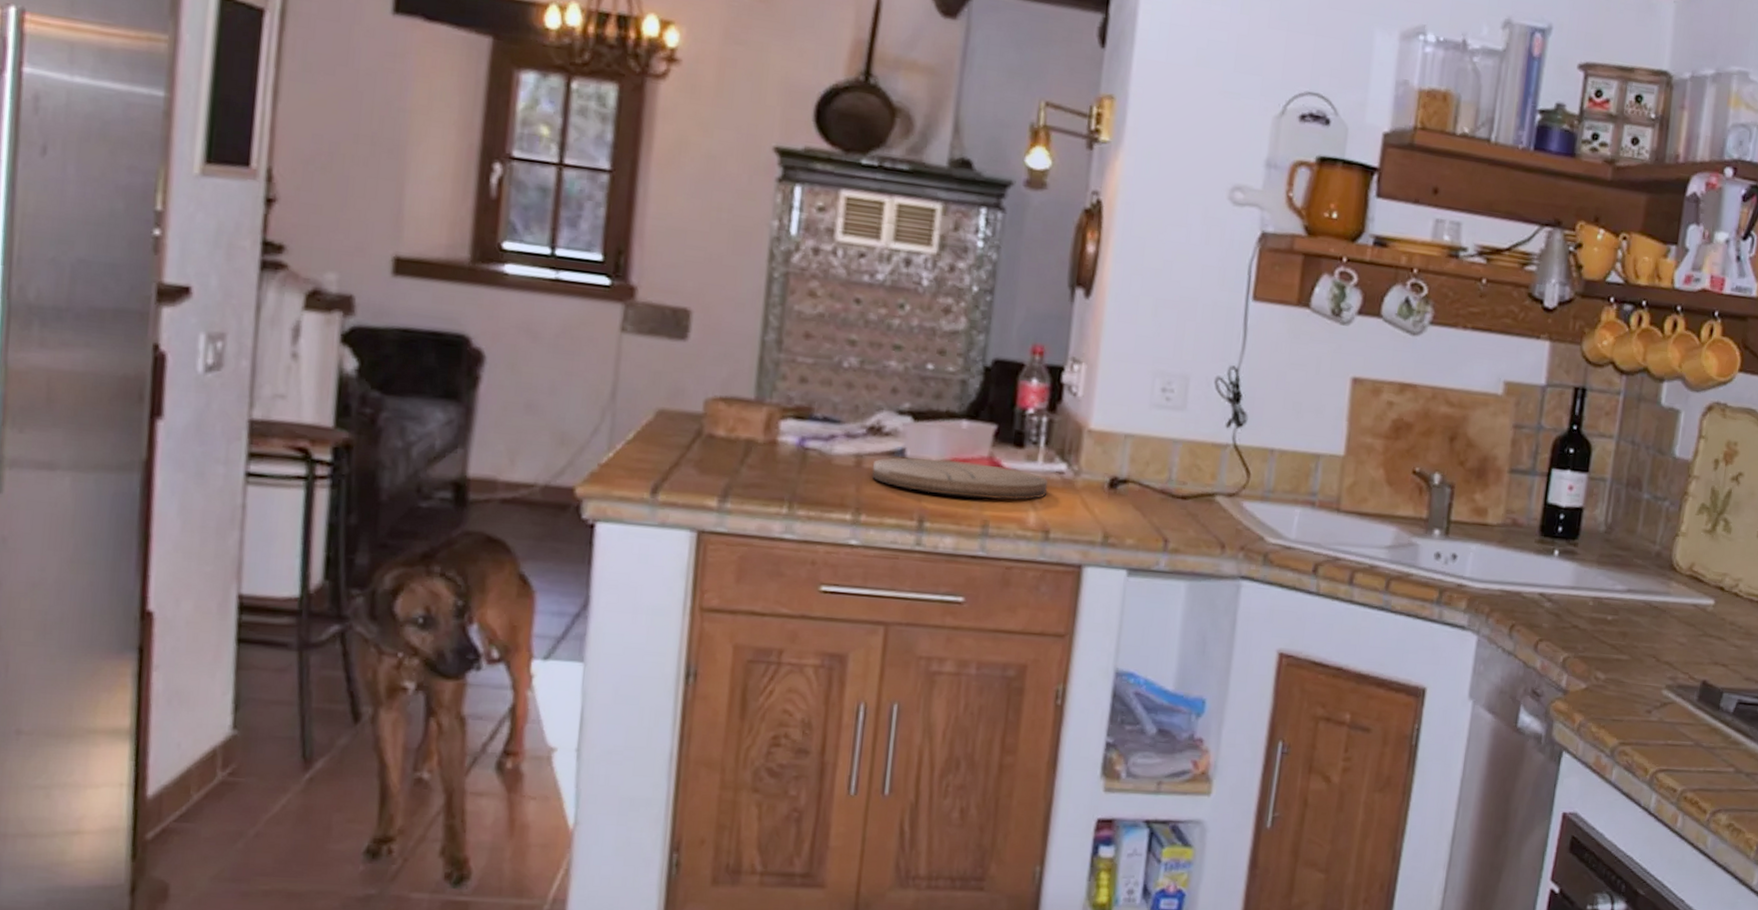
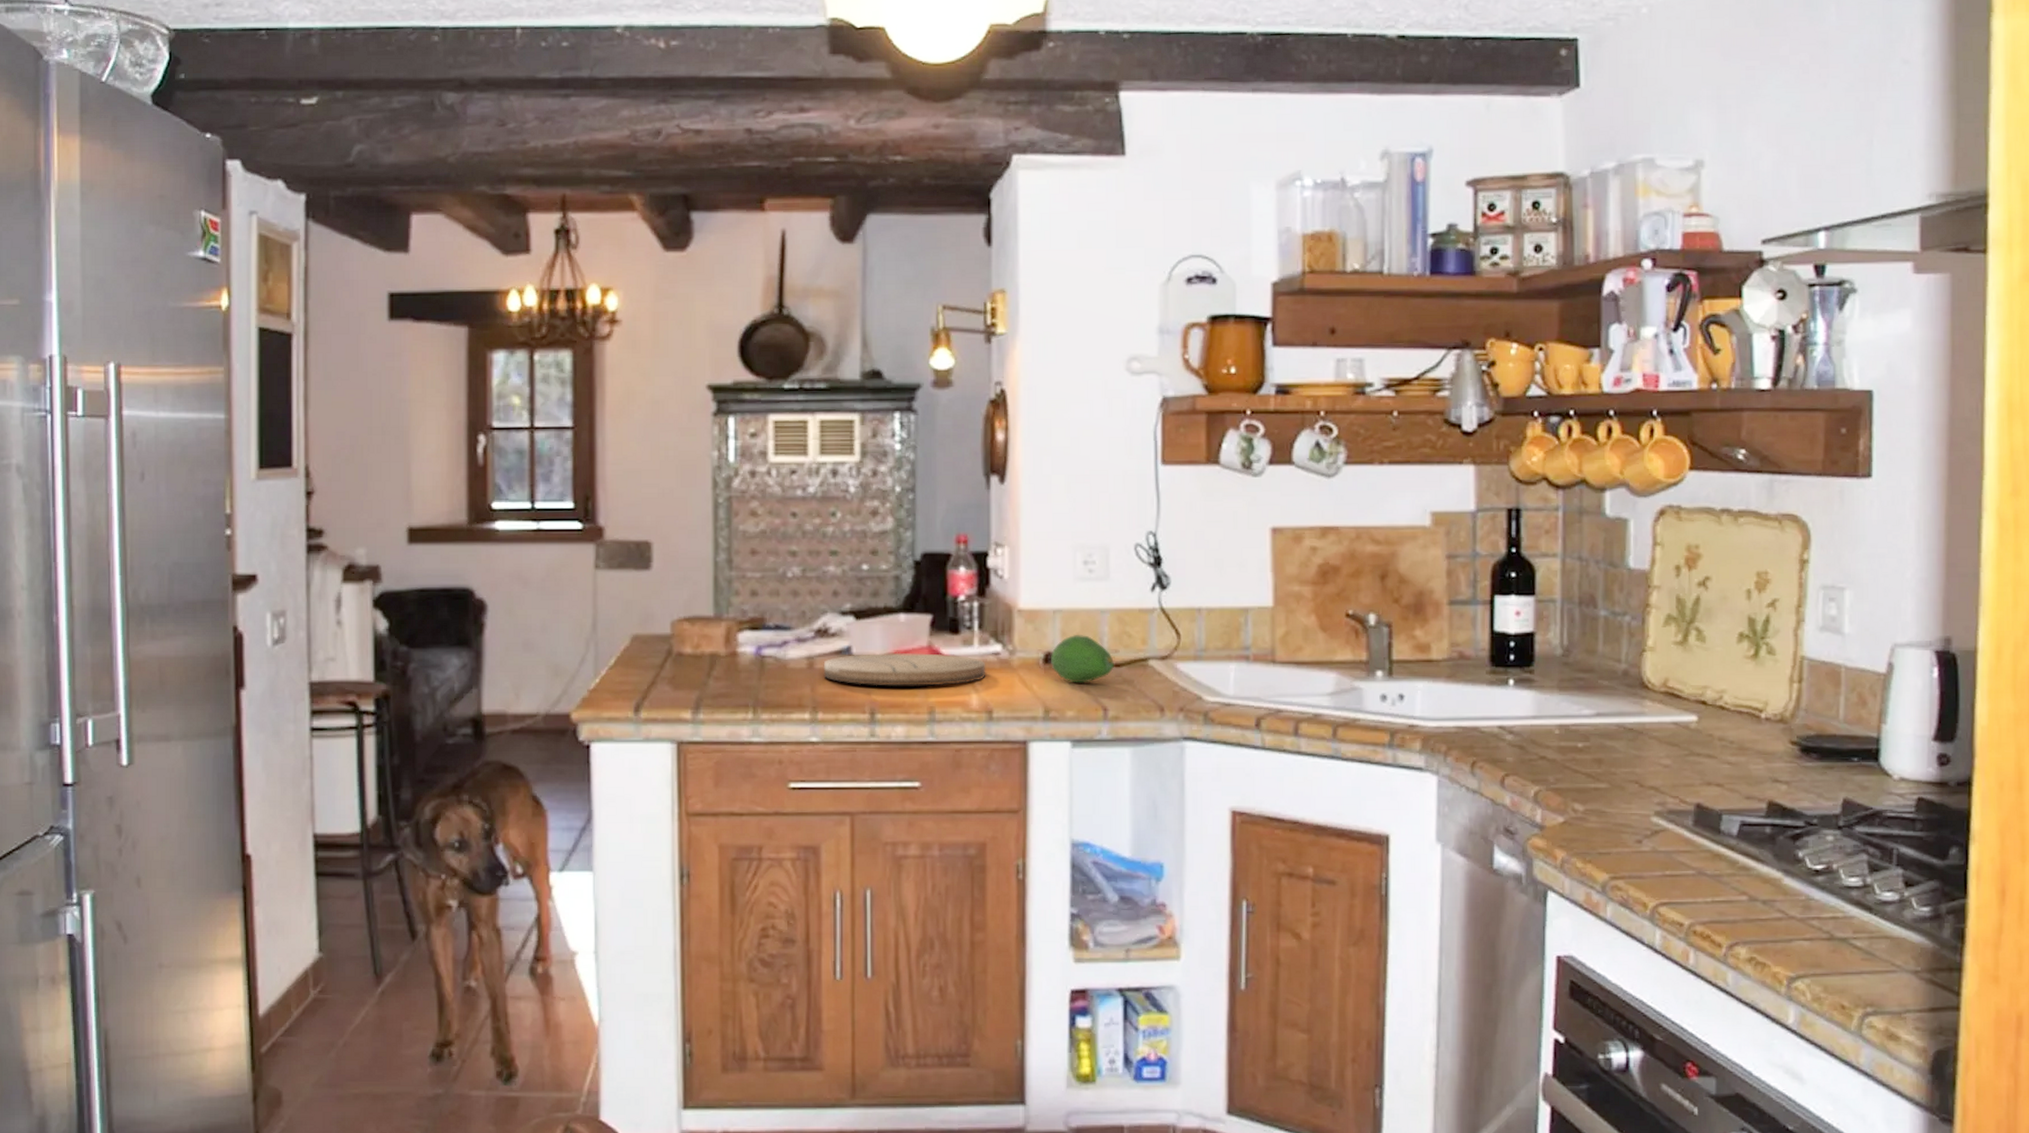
fruit: none [1116,462,1181,512] -> present [1051,635,1114,683]

